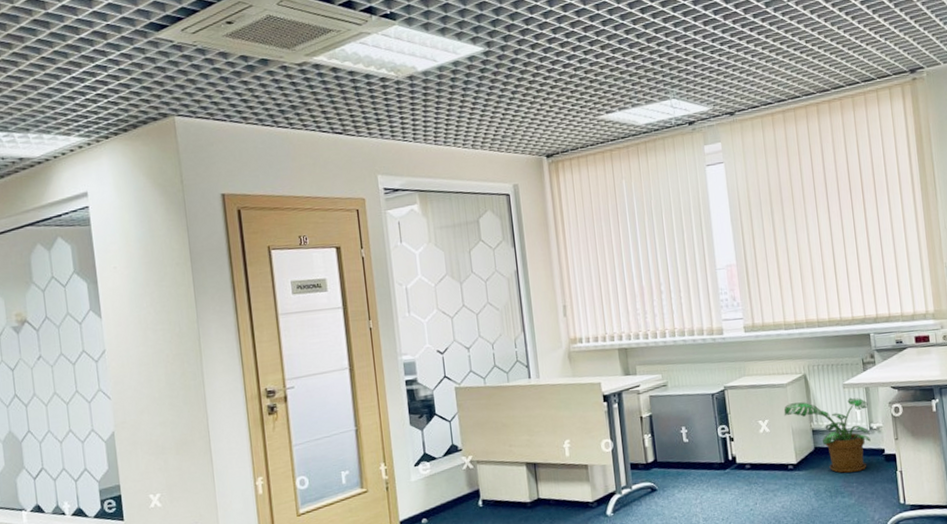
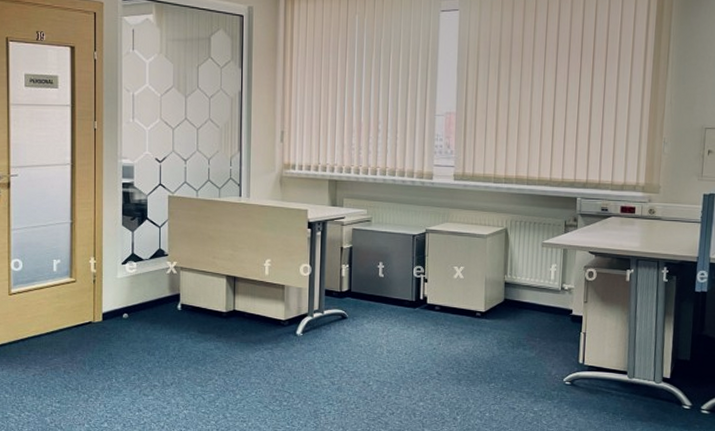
potted plant: present [784,397,871,473] -> none [480,254,565,327]

